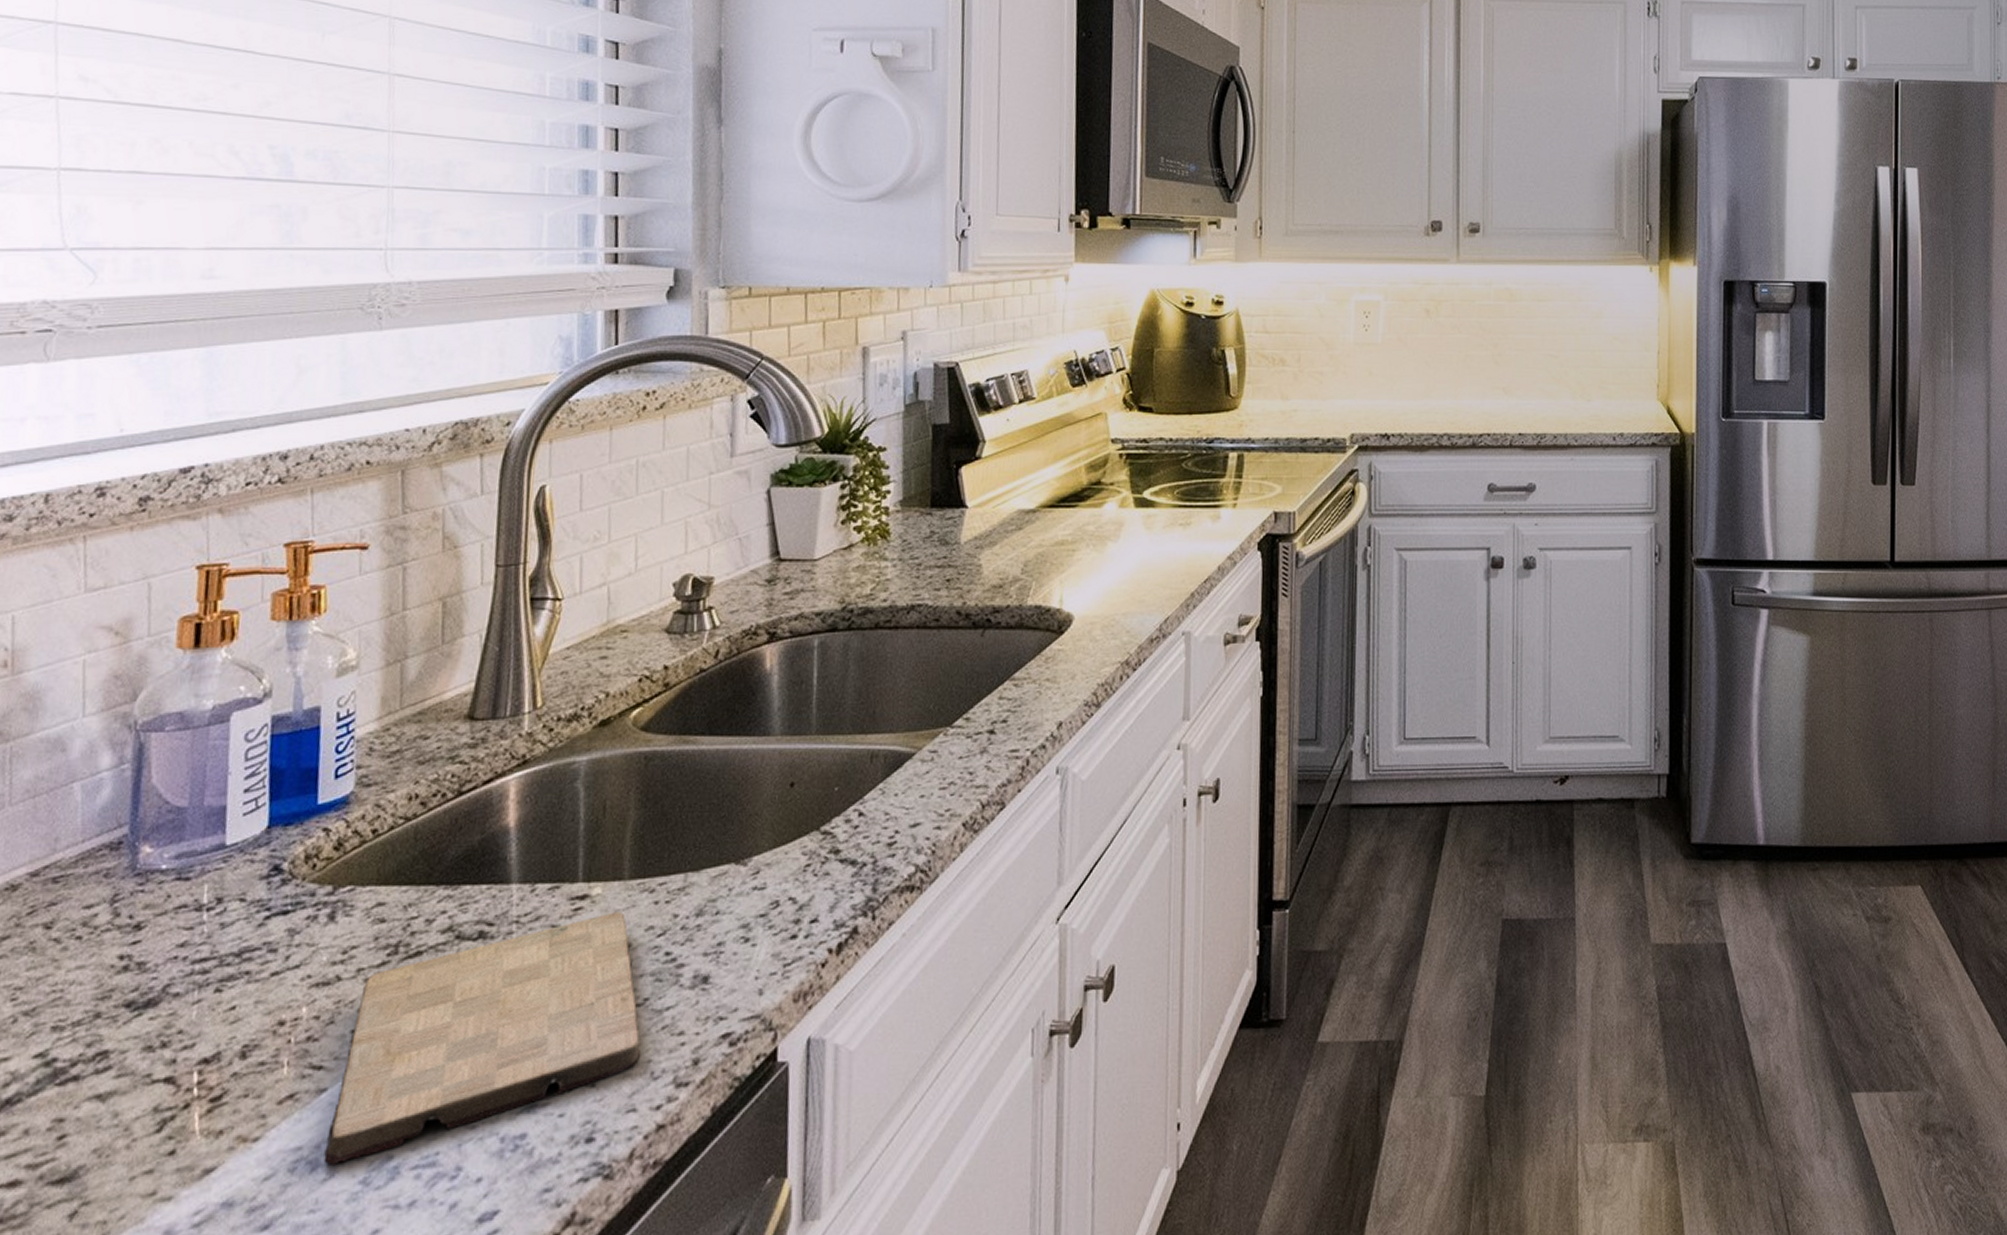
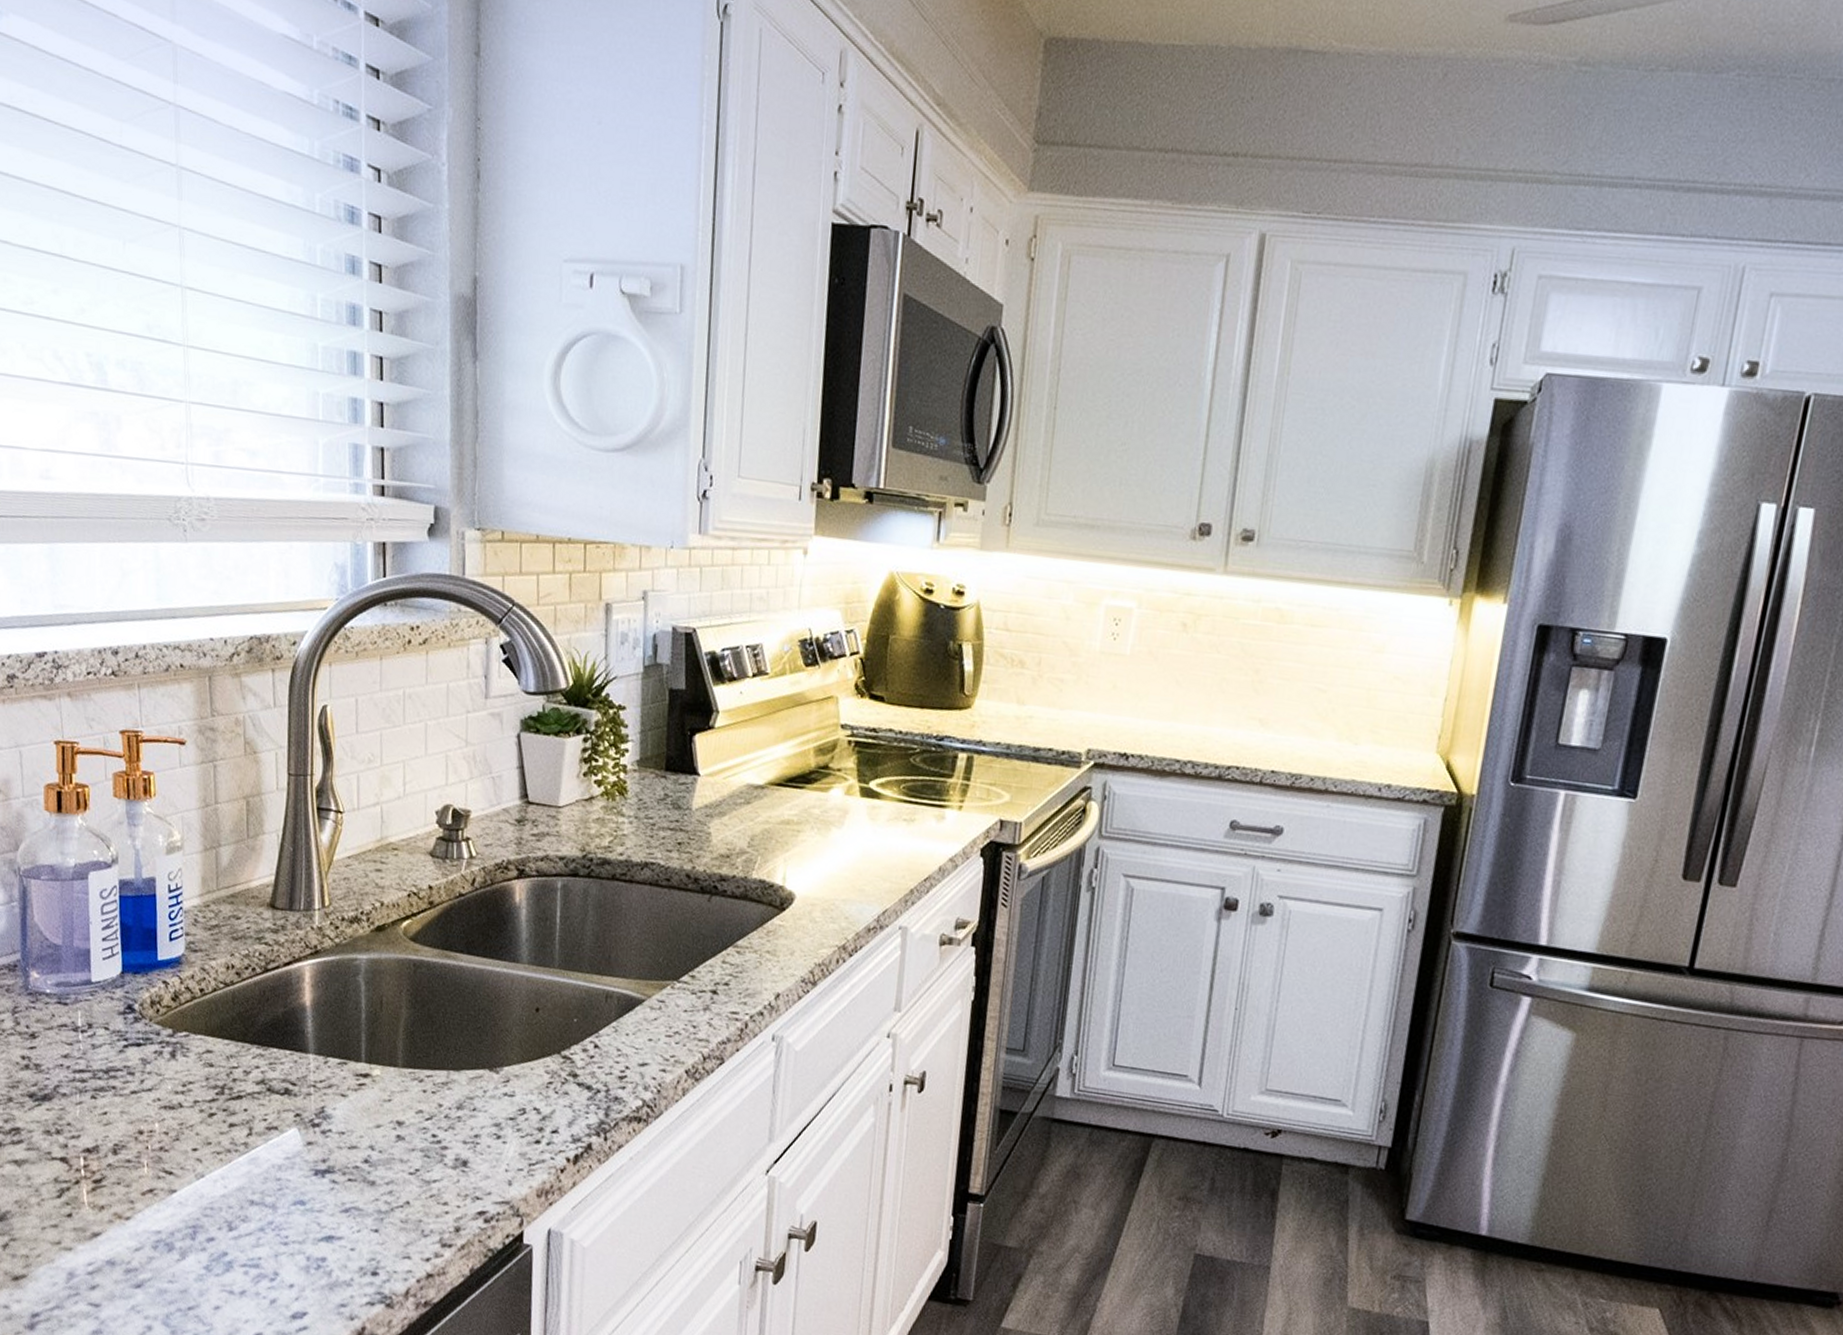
cutting board: present [324,912,642,1165] -> none [177,1092,414,1251]

